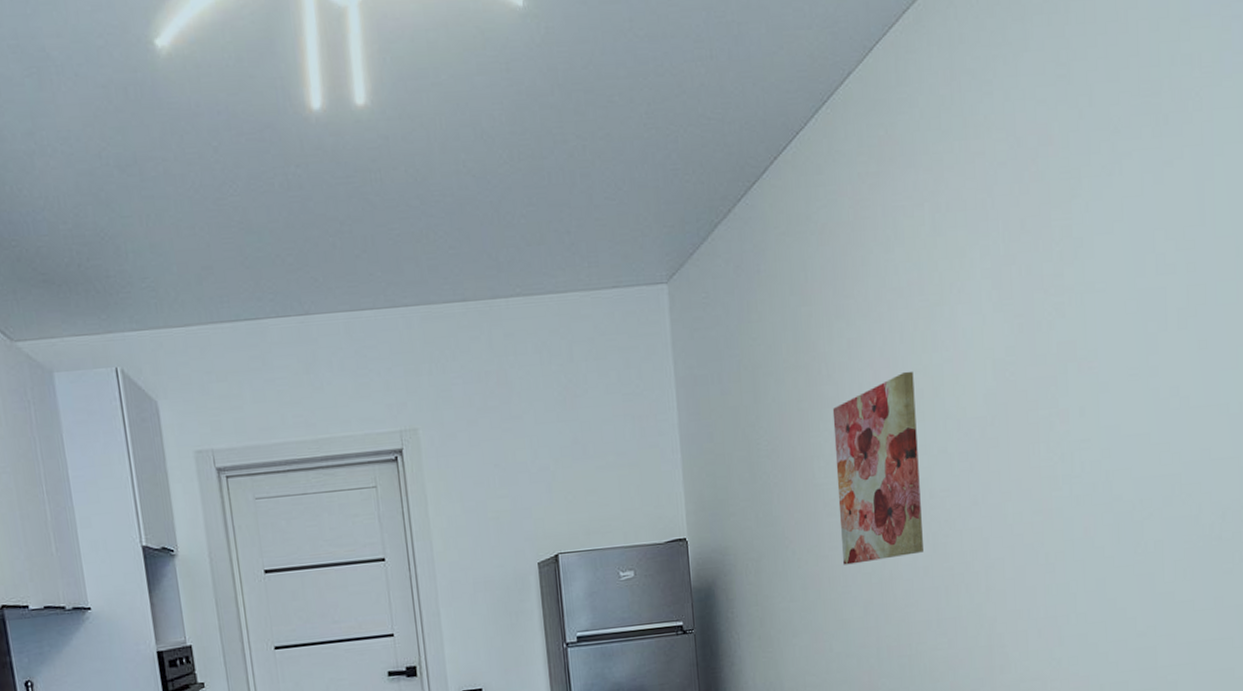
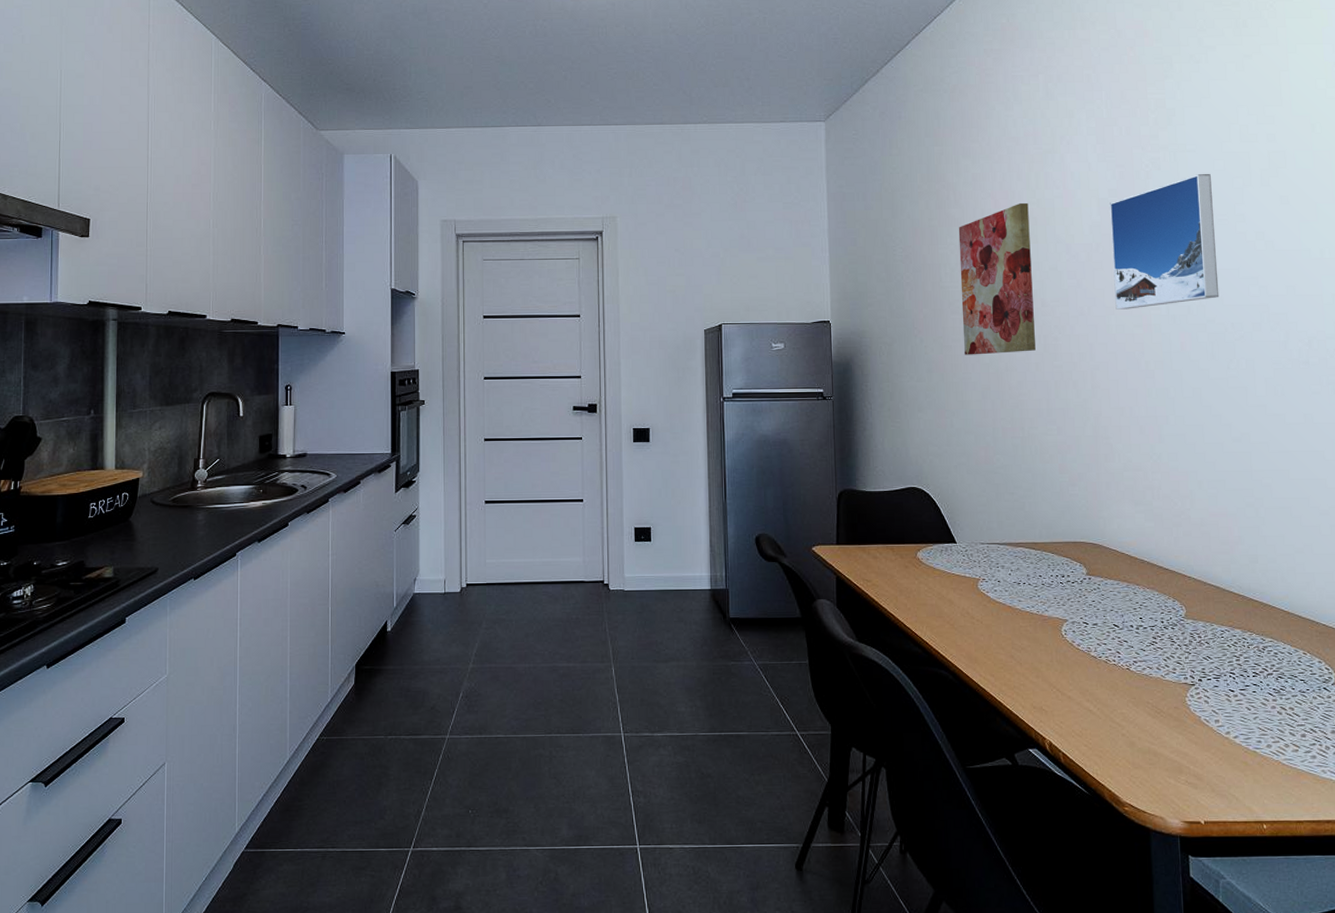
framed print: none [1007,319,1128,495] -> present [1110,174,1220,310]

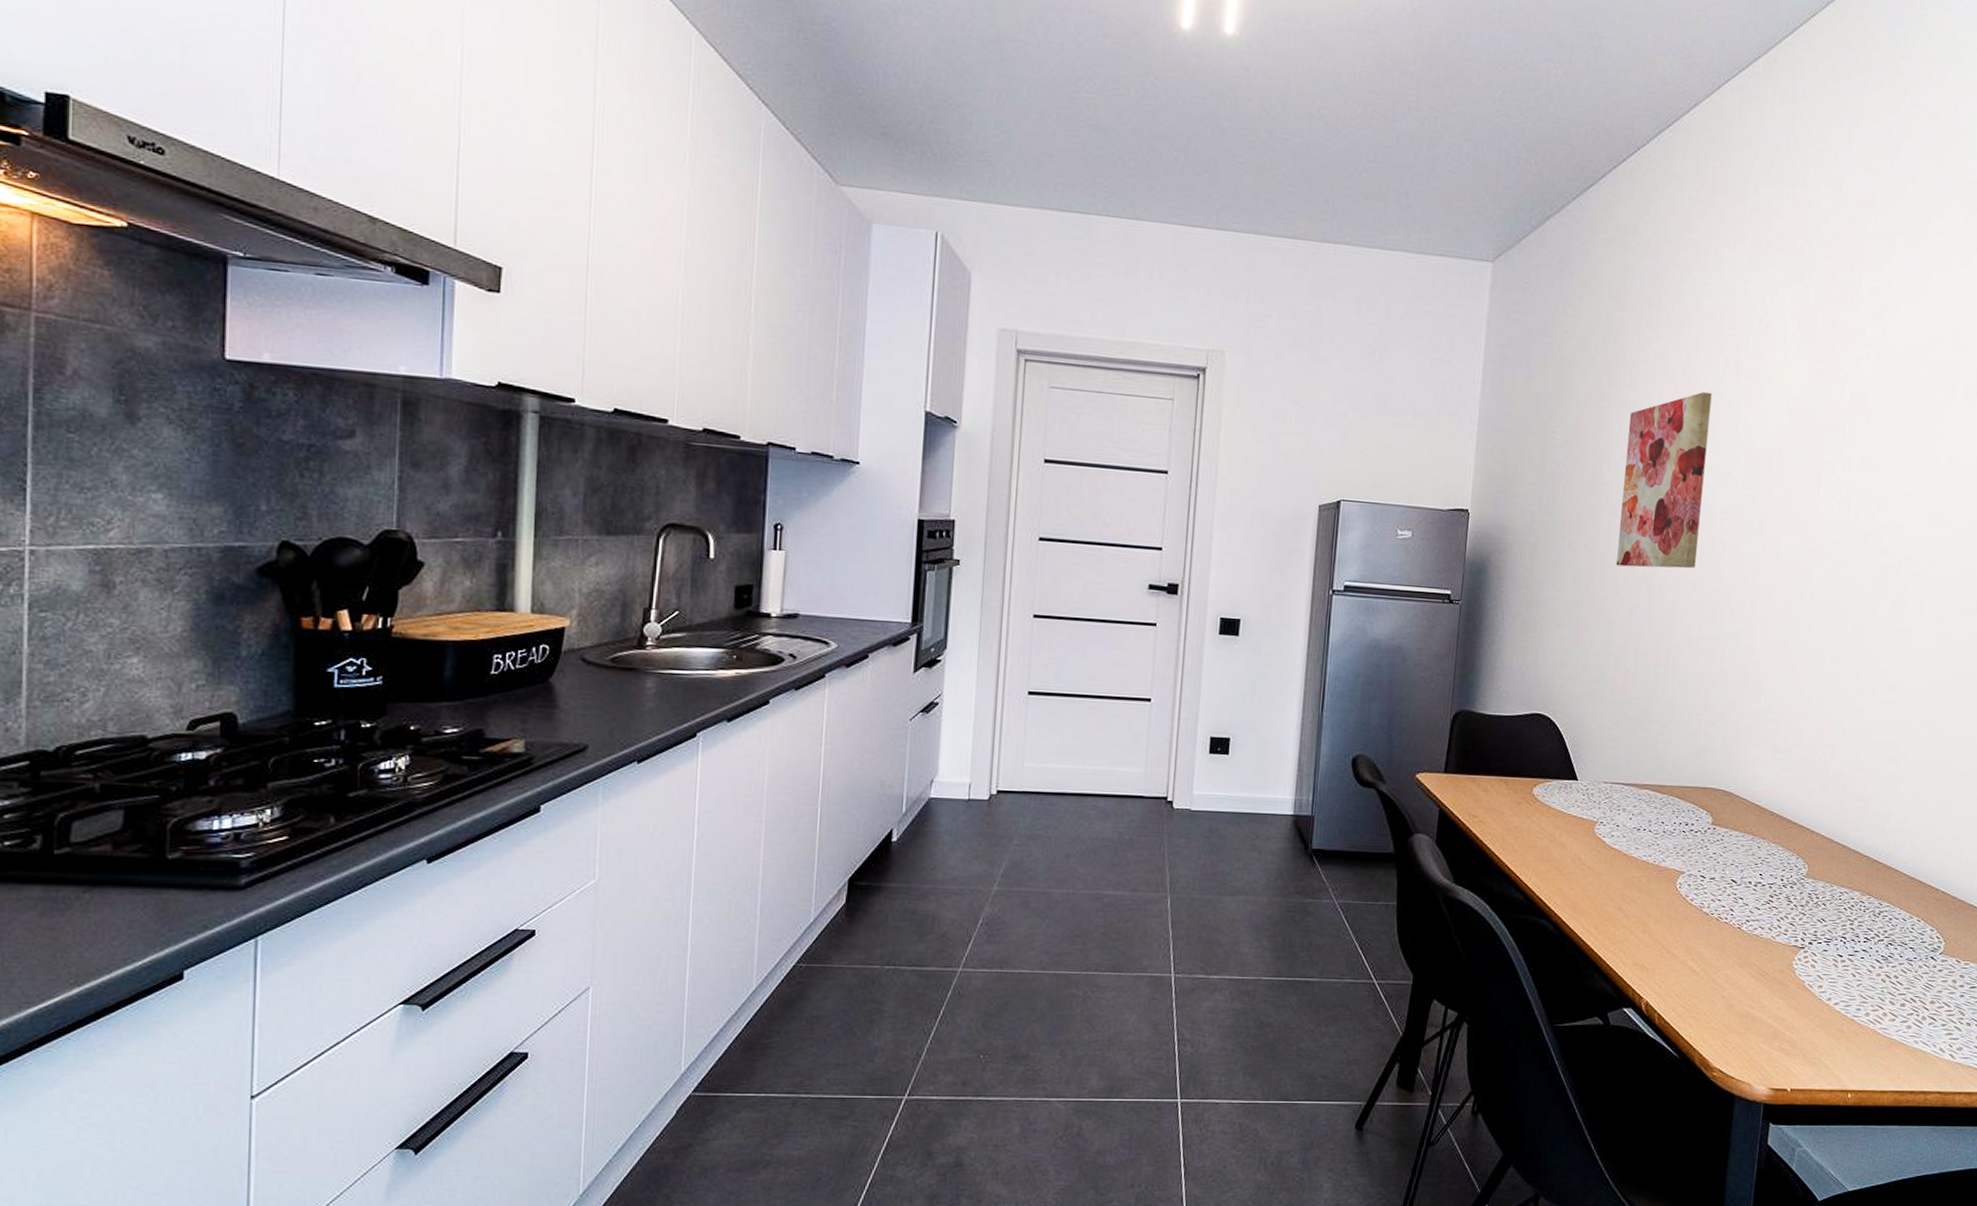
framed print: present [1110,174,1220,310] -> none [1788,381,1914,531]

